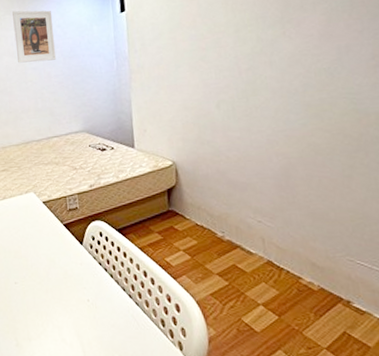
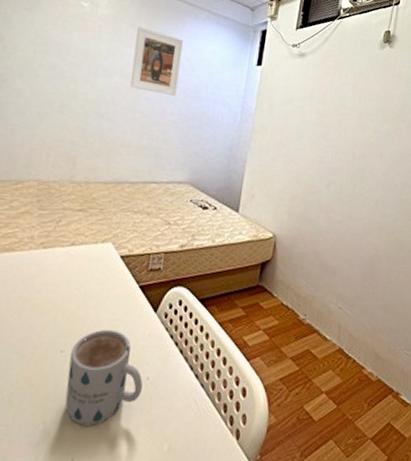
mug: none [23,262,86,340] -> present [65,329,143,425]

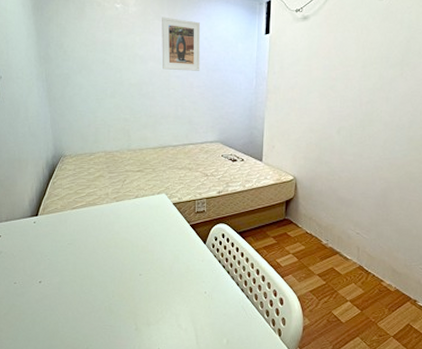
mug: present [65,329,143,425] -> none [147,258,202,326]

